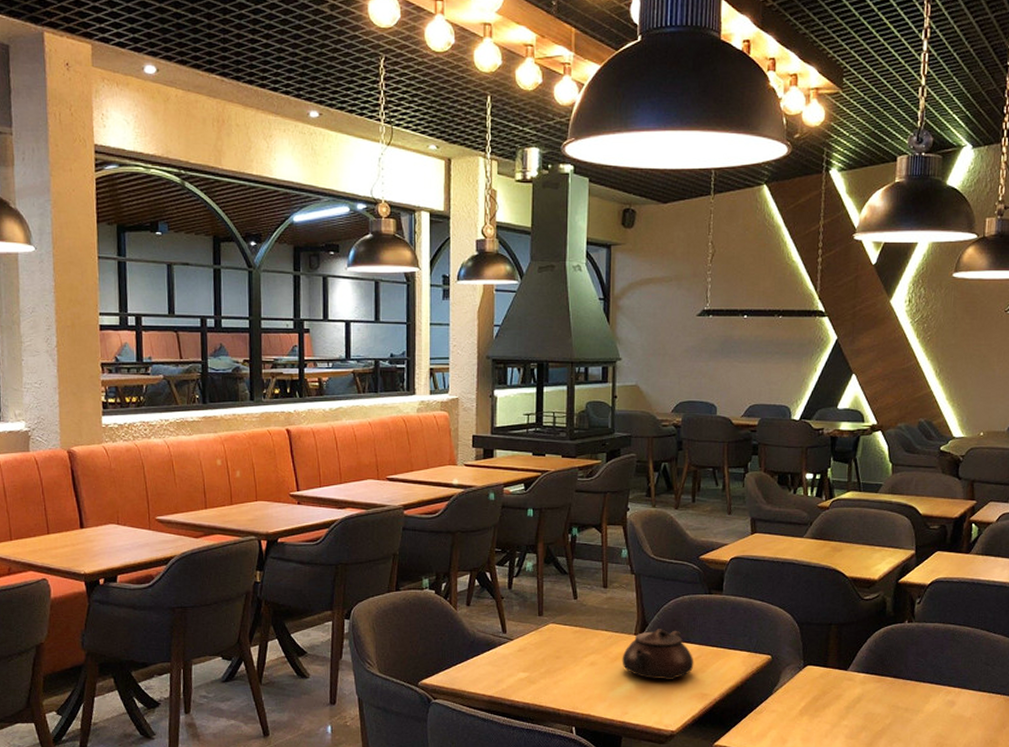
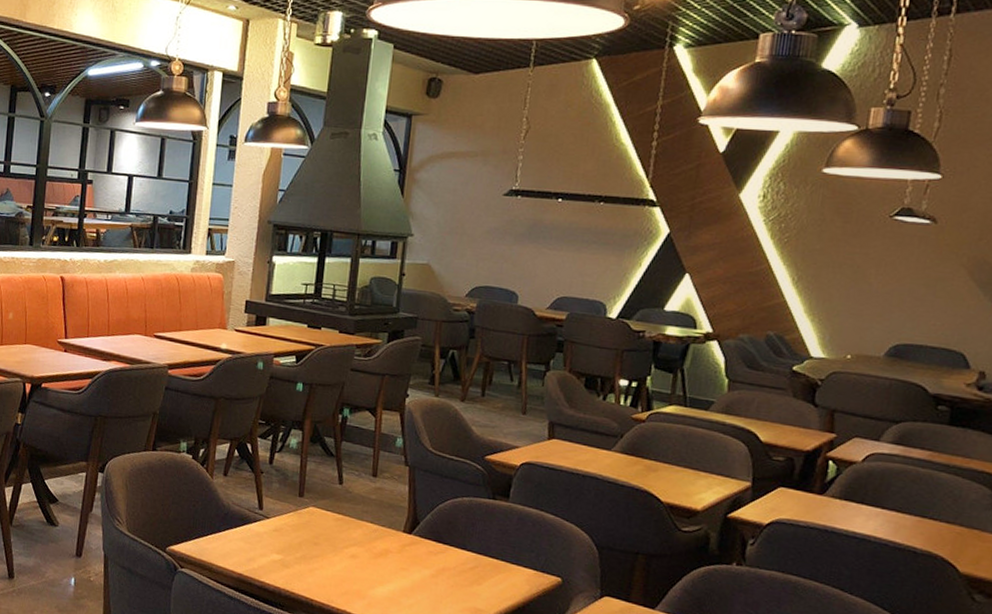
teapot: present [622,629,694,681] -> none [386,529,470,589]

